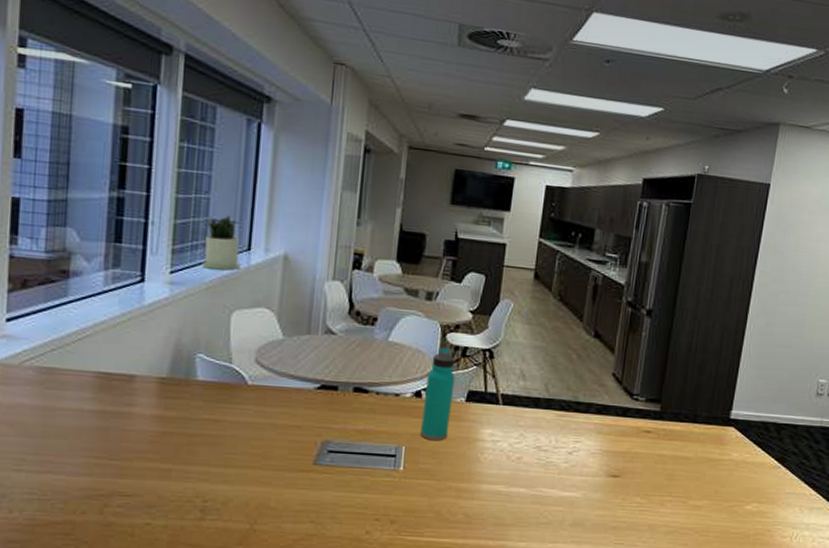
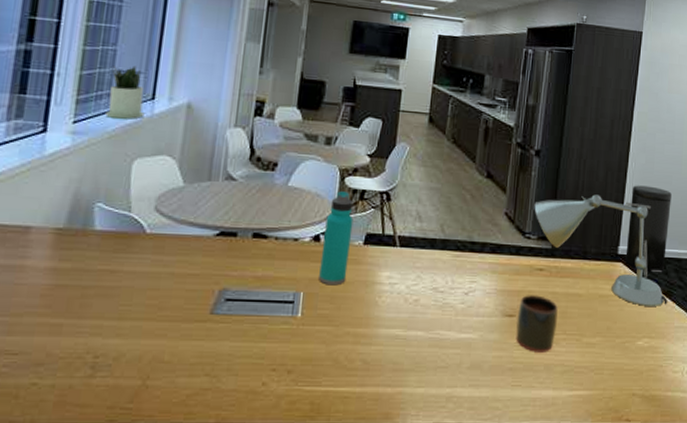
mug: none [620,456,665,513] -> present [515,295,558,352]
desk lamp: none [643,357,780,472] -> present [534,194,667,306]
pedal bin: none [737,348,792,439] -> present [625,185,672,273]

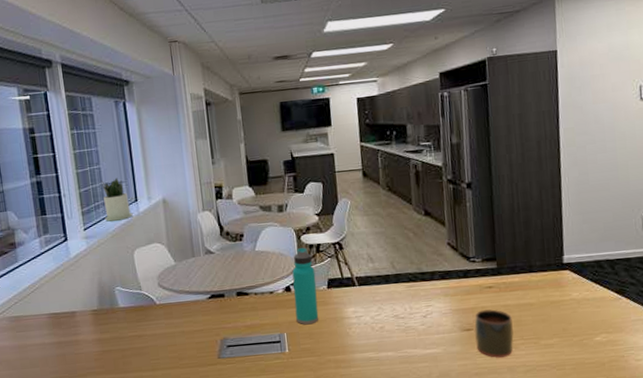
desk lamp: present [534,194,667,306] -> none [474,213,621,306]
pedal bin: present [625,185,672,273] -> none [569,196,613,275]

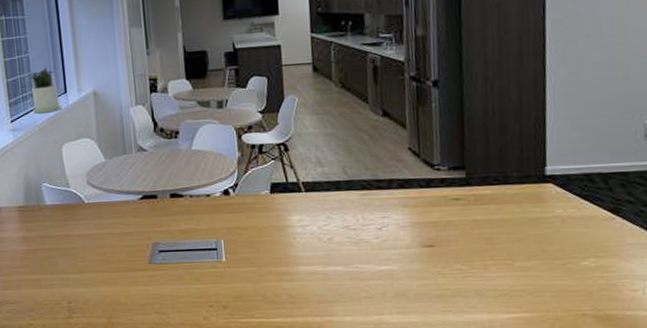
water bottle: present [292,247,319,325] -> none [231,147,260,232]
mug: present [474,309,514,358] -> none [436,224,484,279]

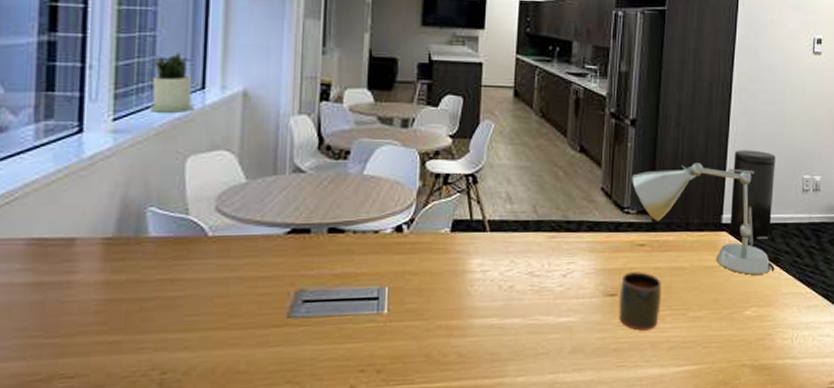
mug: none [436,224,484,279] -> present [618,272,661,331]
desk lamp: none [439,116,615,226] -> present [632,162,774,275]
pedal bin: none [554,98,608,190] -> present [730,150,776,240]

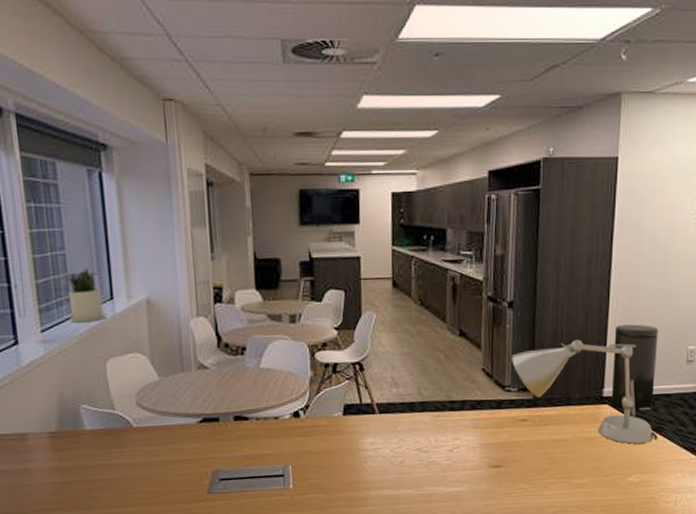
mug: present [618,272,661,331] -> none [503,444,544,498]

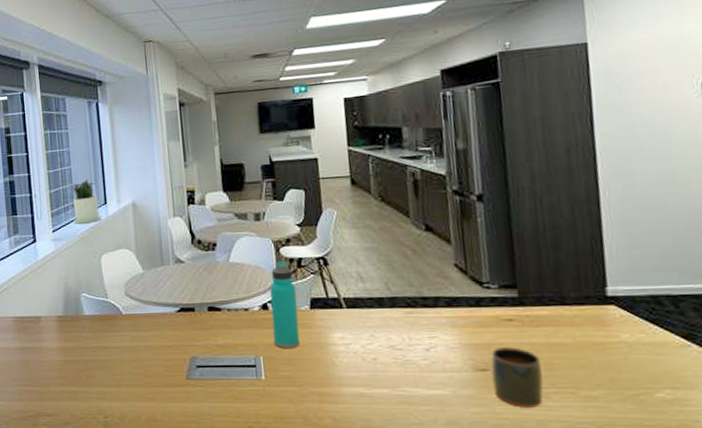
water bottle: none [302,365,331,457] -> present [270,260,300,349]
mug: none [503,444,544,498] -> present [490,347,544,408]
desk lamp: present [512,339,657,444] -> none [487,233,691,353]
pedal bin: present [611,324,658,411] -> none [611,215,678,314]

